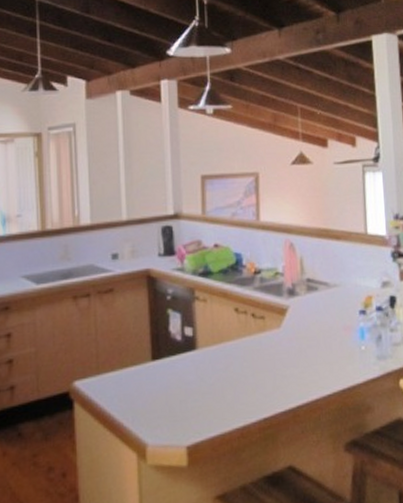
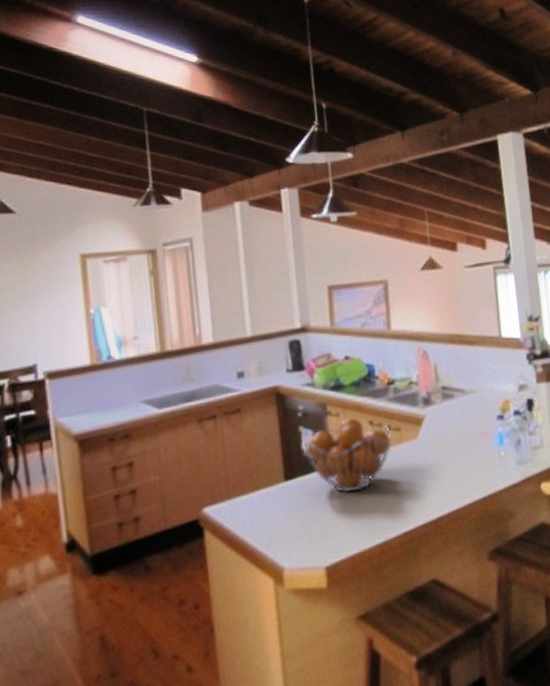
fruit basket: none [172,303,256,376] -> present [304,417,392,493]

